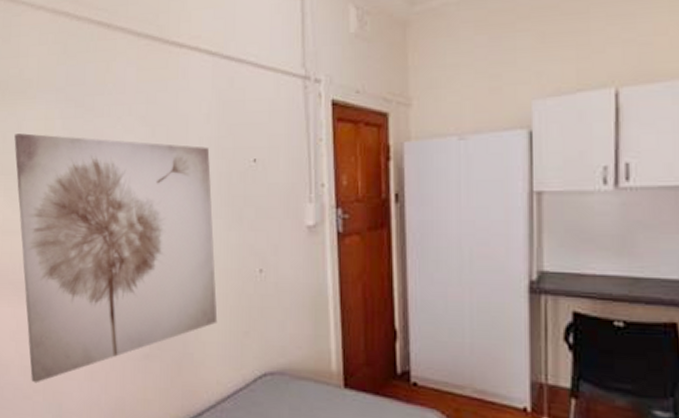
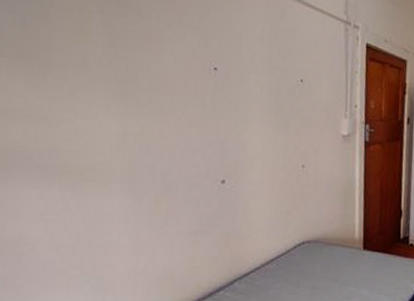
wall art: present [14,133,218,384] -> none [38,19,265,259]

